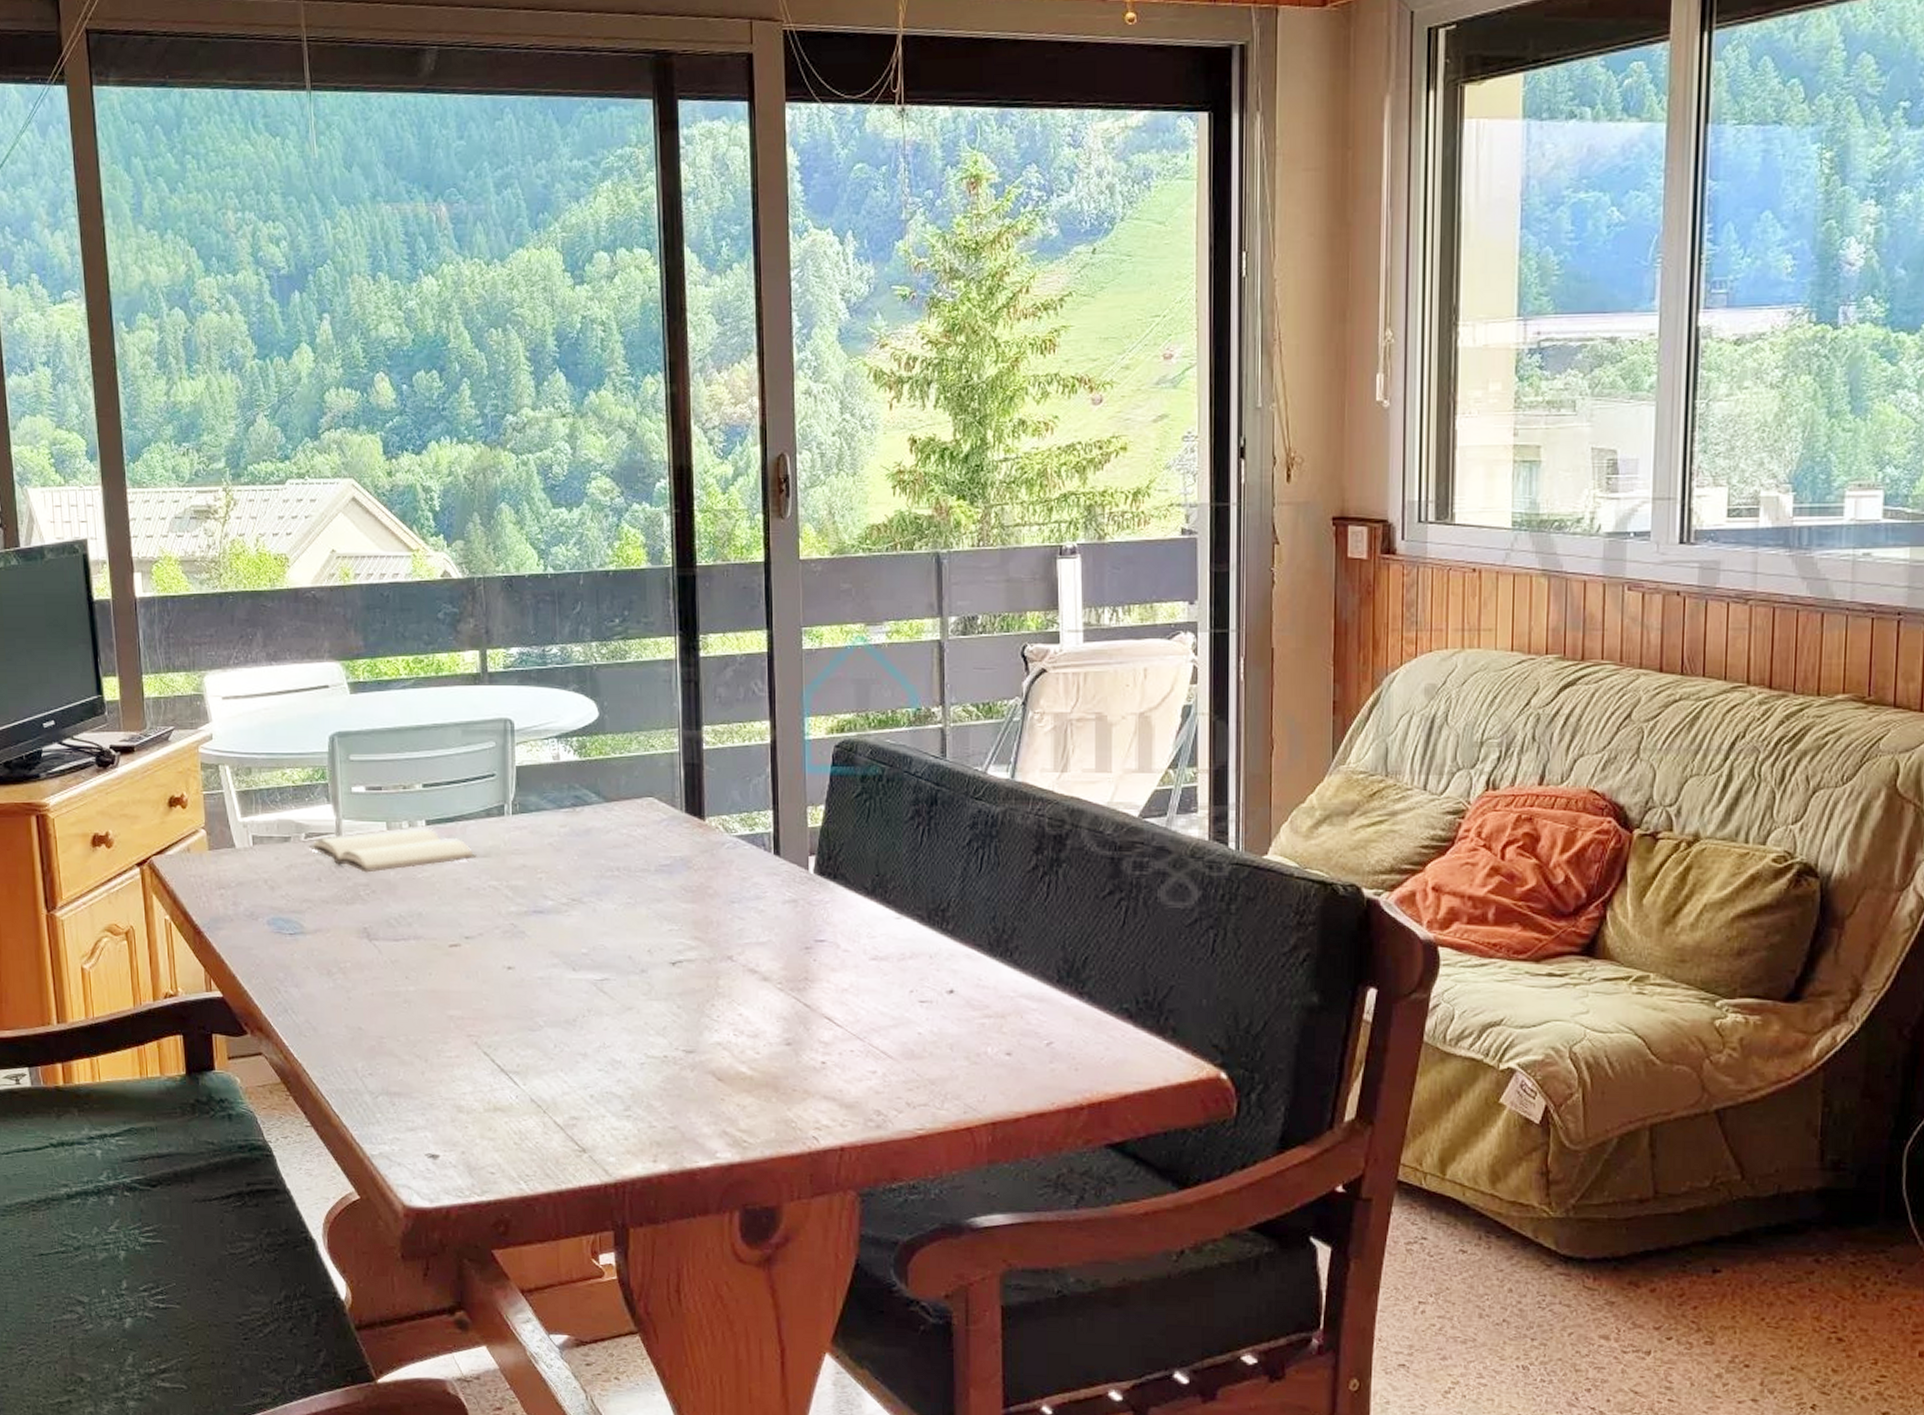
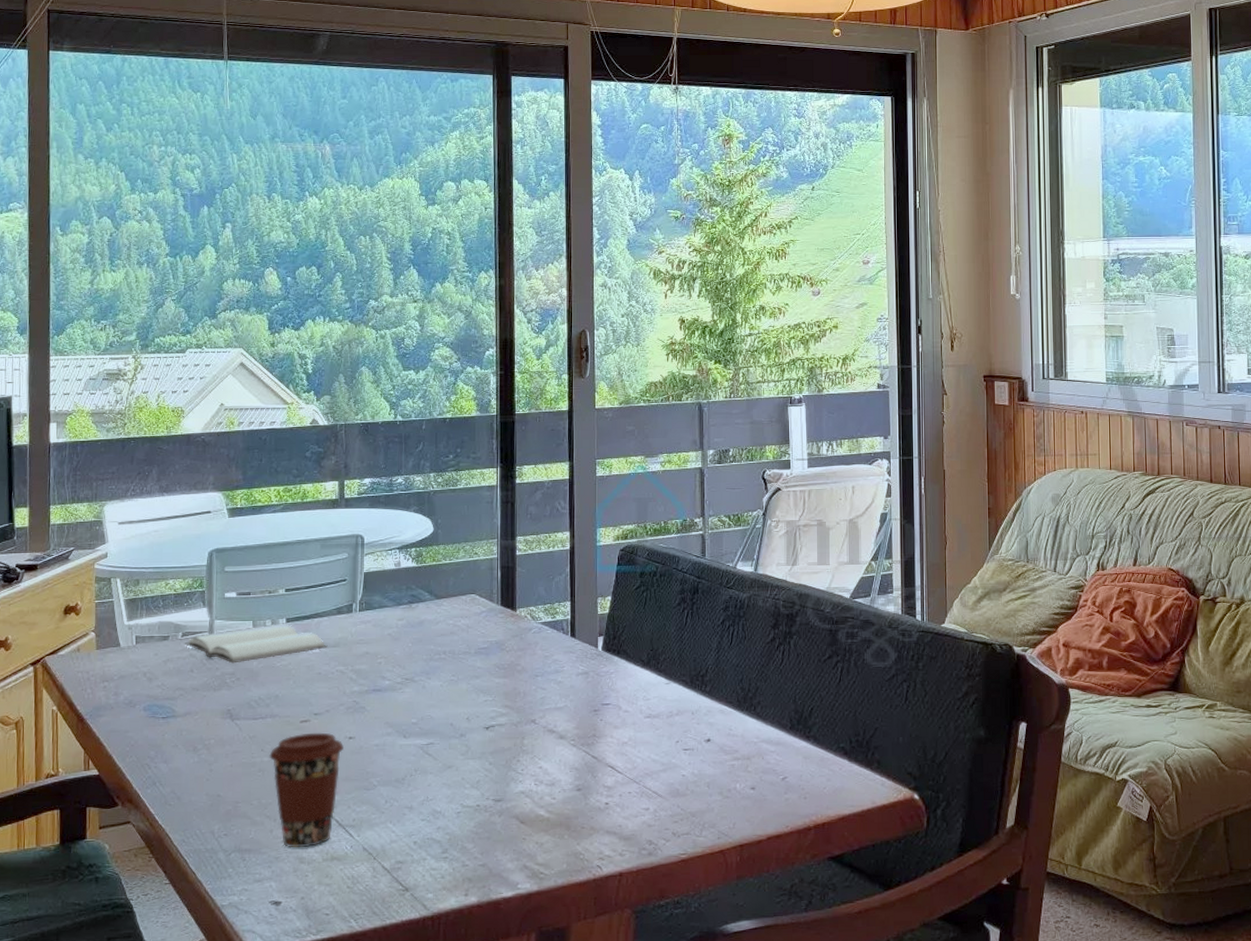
coffee cup: none [415,959,503,1095] -> present [269,732,345,848]

